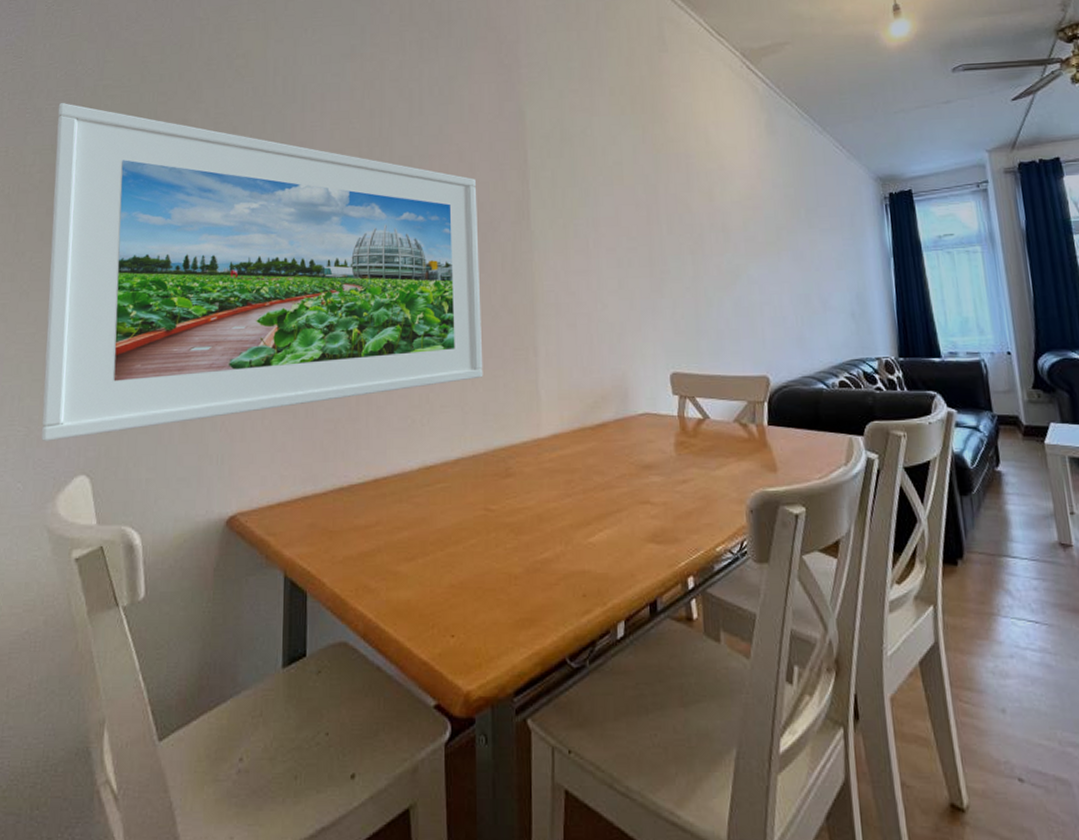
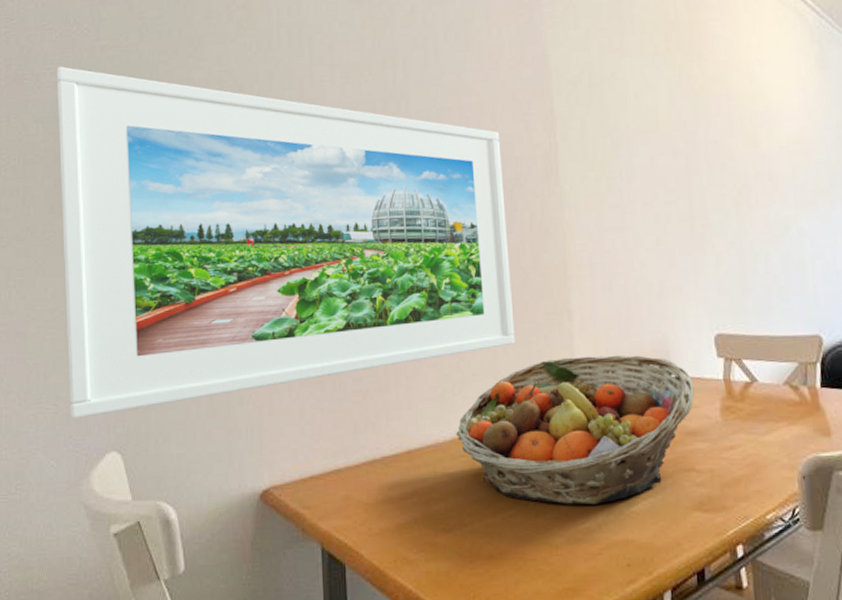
fruit basket: none [423,390,651,535] -> present [456,354,695,505]

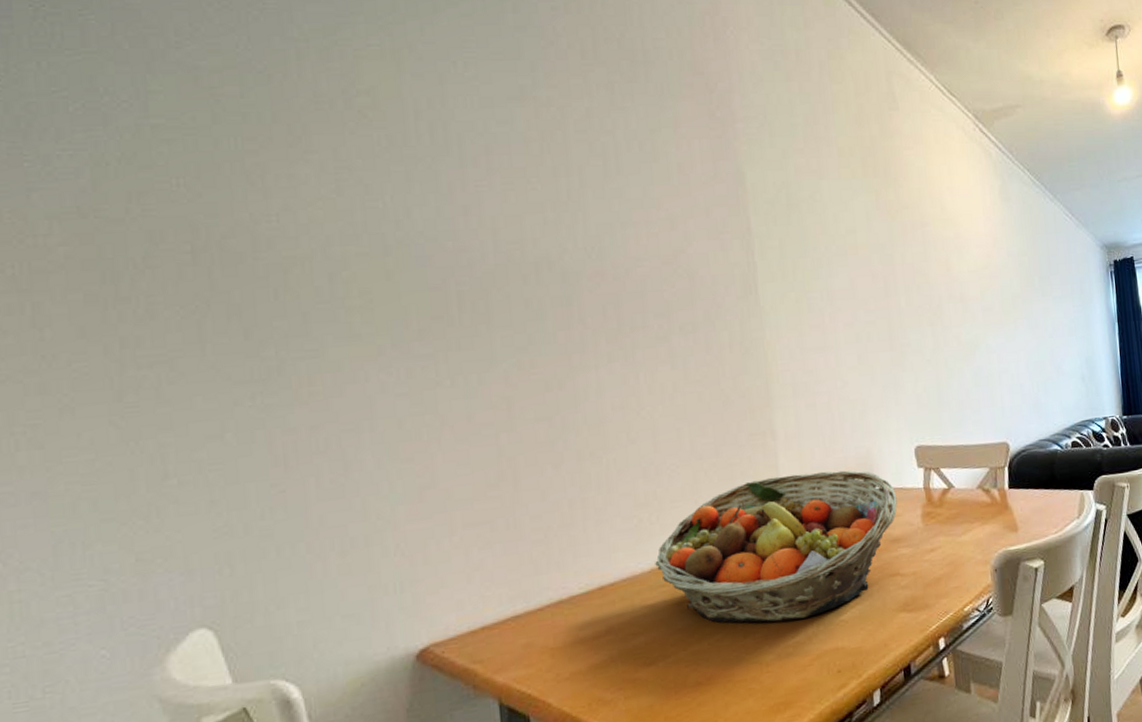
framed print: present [56,66,516,420] -> none [78,148,717,596]

